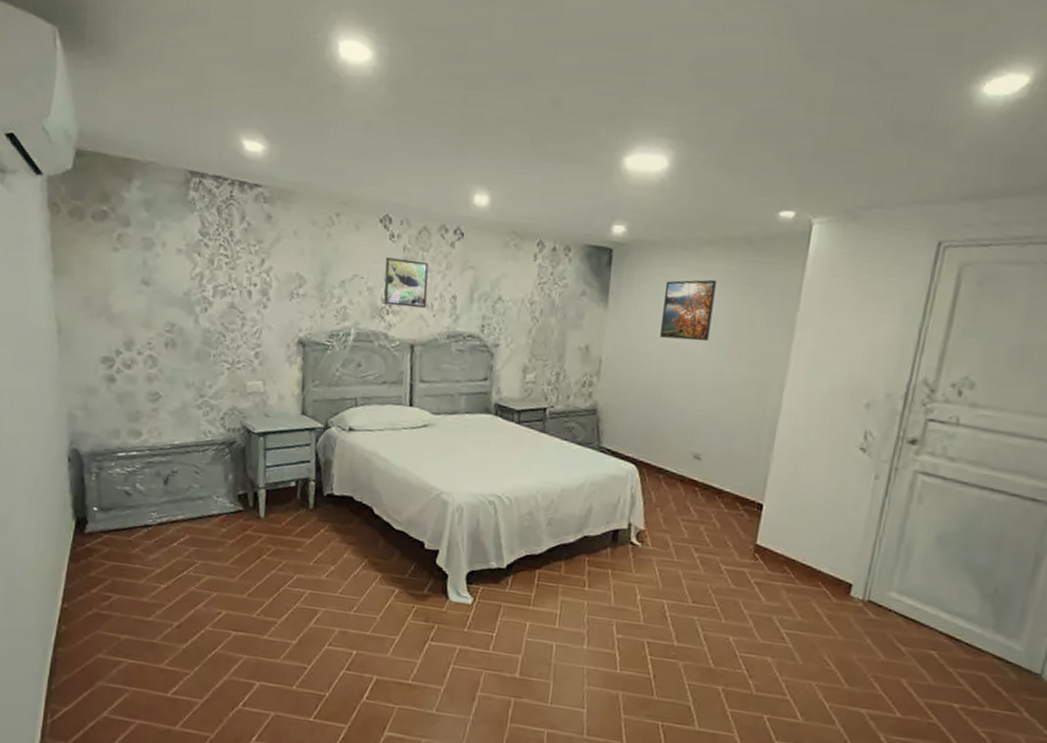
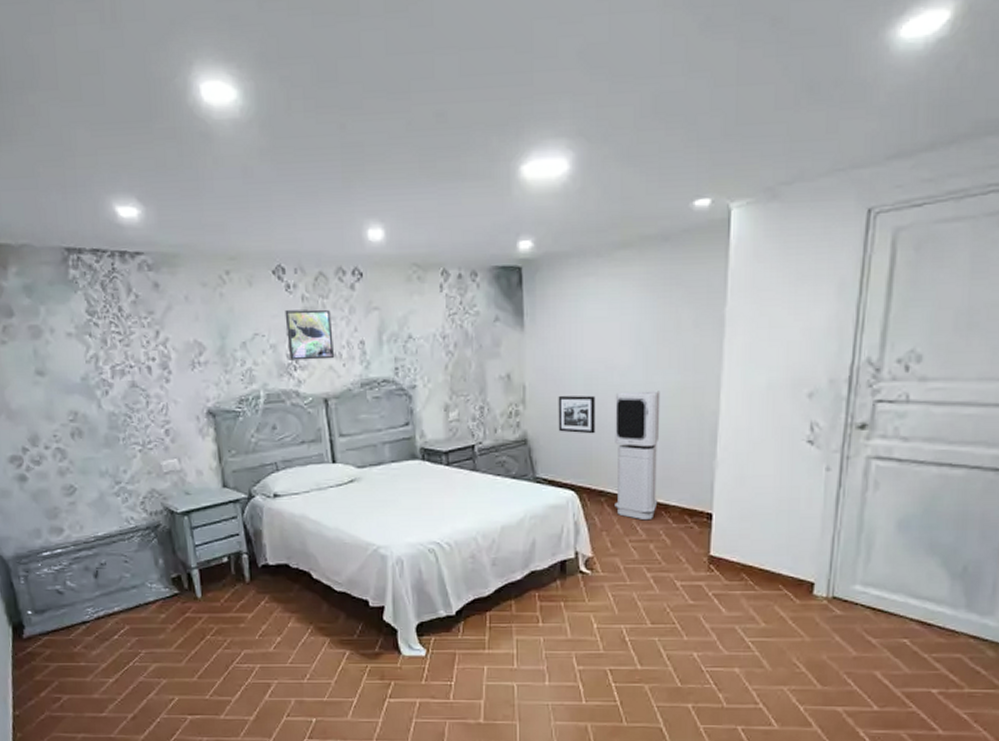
picture frame: none [627,373,666,413] -> present [558,395,596,434]
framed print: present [660,279,716,341] -> none [582,284,635,354]
air purifier: none [671,377,728,503] -> present [615,390,661,521]

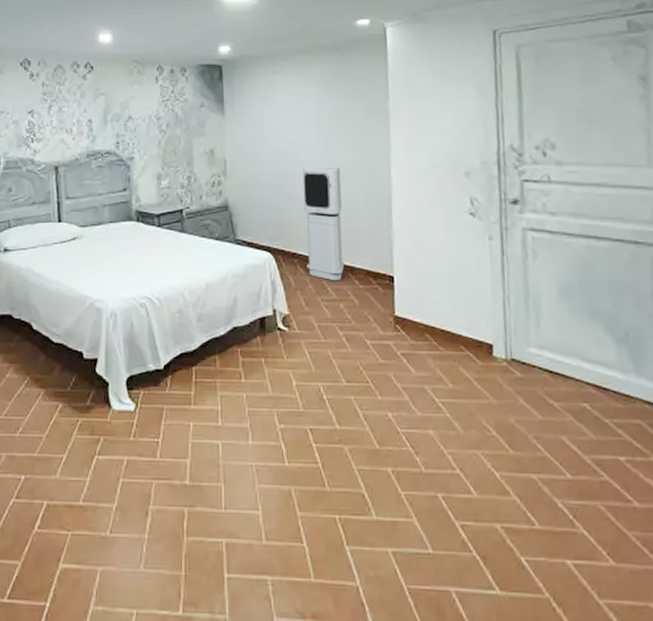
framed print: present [285,309,335,361] -> none [27,94,67,134]
picture frame: present [558,395,596,434] -> none [254,170,287,203]

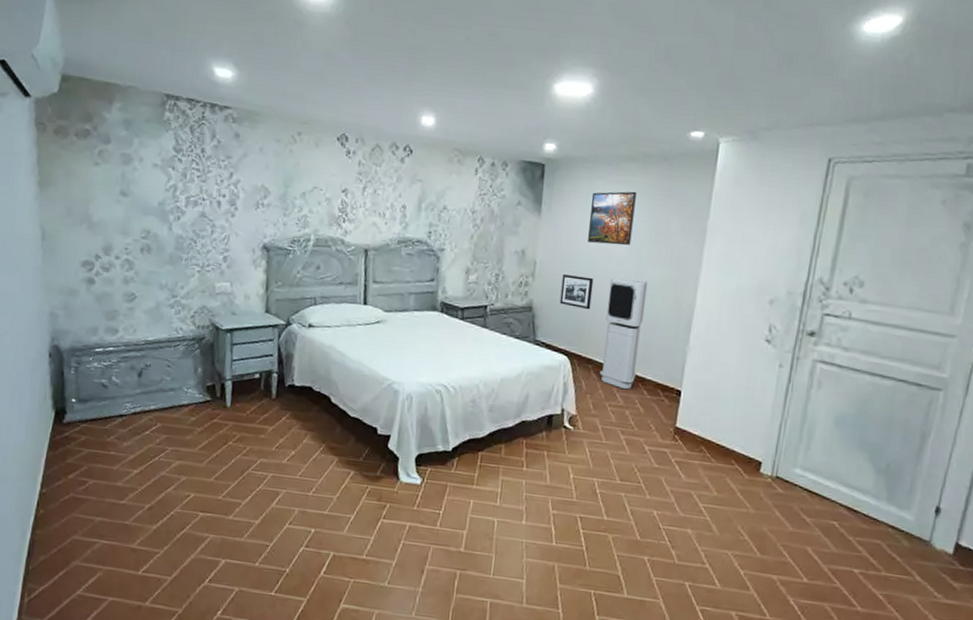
picture frame: none [254,170,287,203] -> present [559,274,594,310]
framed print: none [271,81,317,135] -> present [588,191,637,246]

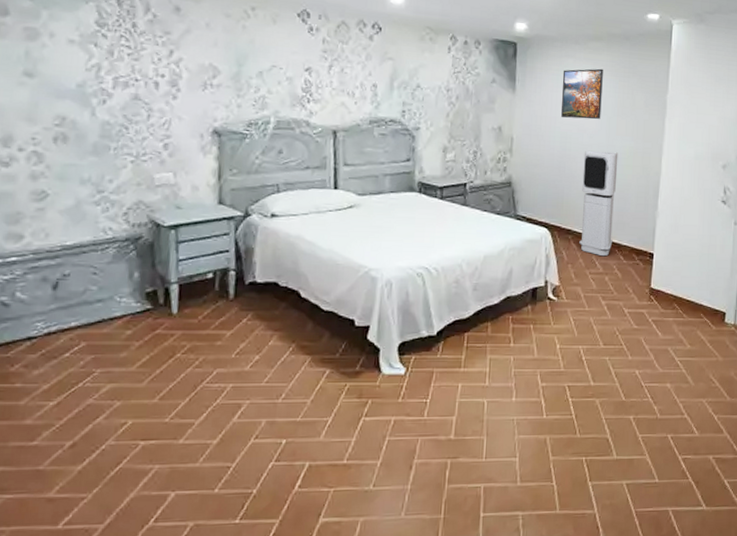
picture frame: present [559,274,594,310] -> none [538,149,569,182]

